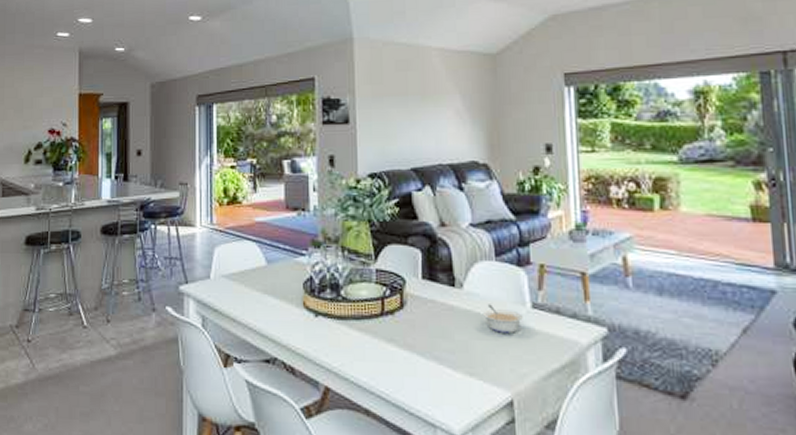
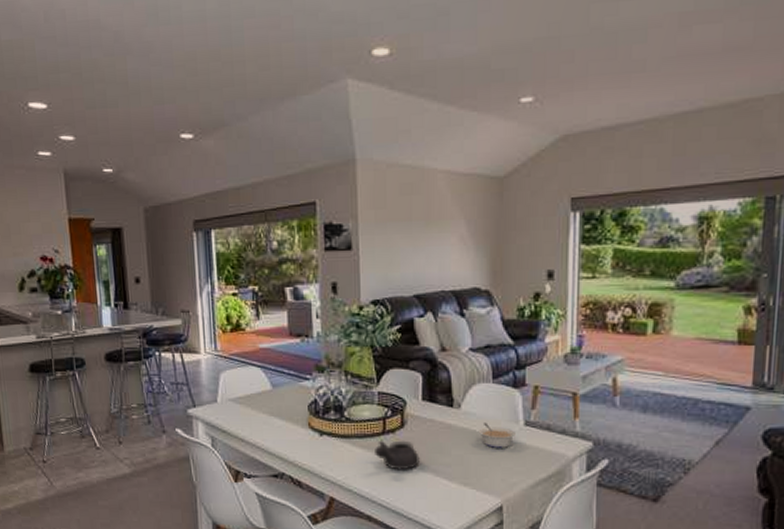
teapot: none [373,322,421,357] -> present [375,440,420,470]

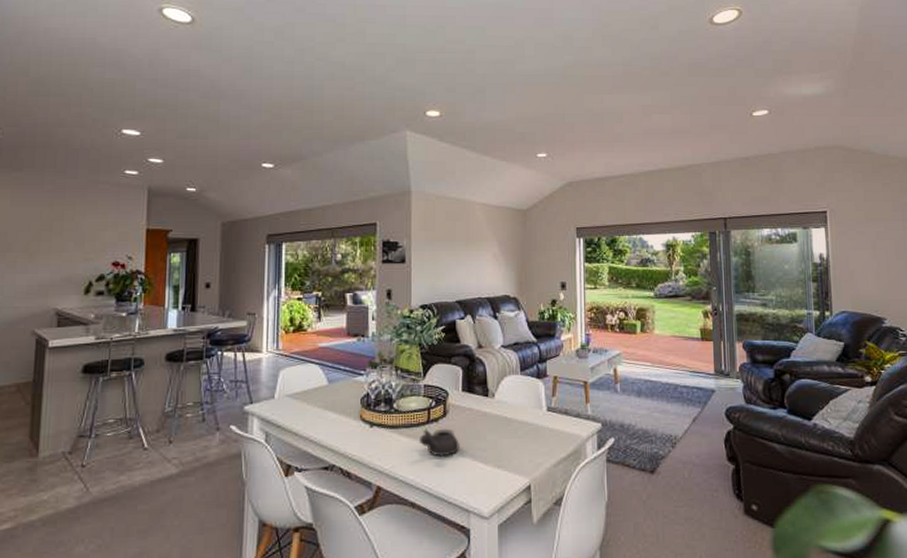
legume: present [479,422,516,448] -> none [510,409,540,432]

